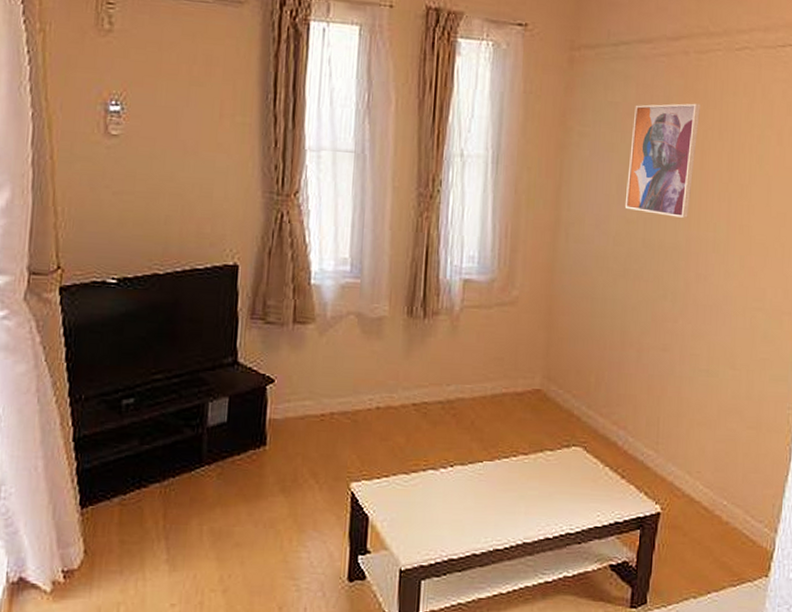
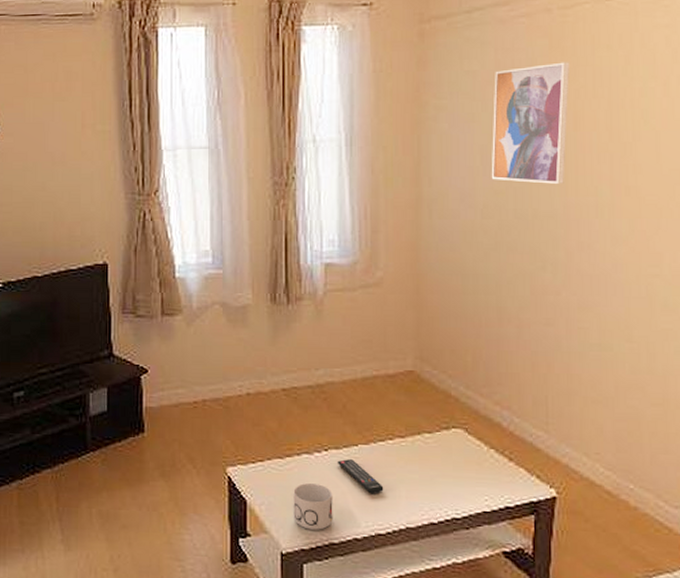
mug: none [415,499,455,546] -> present [293,483,333,530]
remote control: none [461,475,505,510] -> present [337,459,384,495]

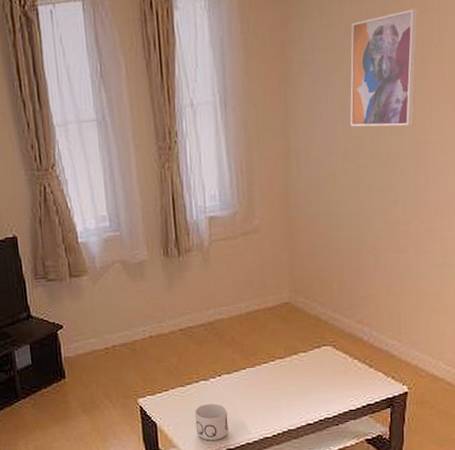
remote control: present [337,459,384,495] -> none [229,381,269,407]

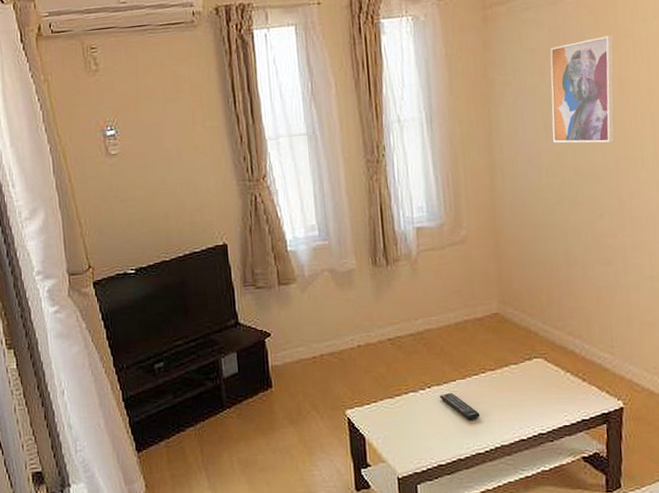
mug: present [195,403,229,441] -> none [404,416,440,456]
remote control: none [229,381,269,407] -> present [439,393,480,421]

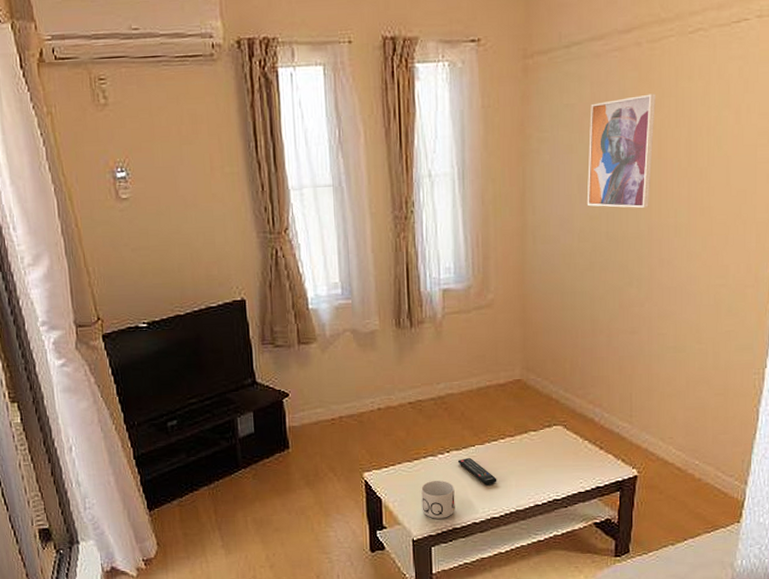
mug: none [404,416,440,456] -> present [421,480,455,519]

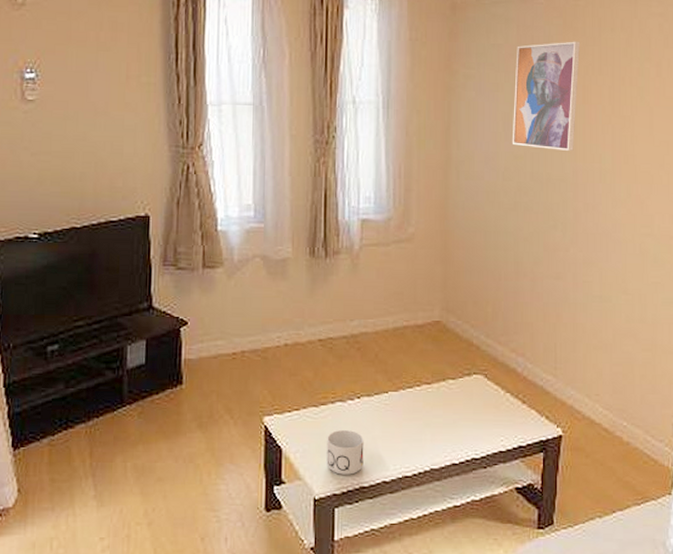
remote control: present [457,458,497,486] -> none [368,406,411,439]

